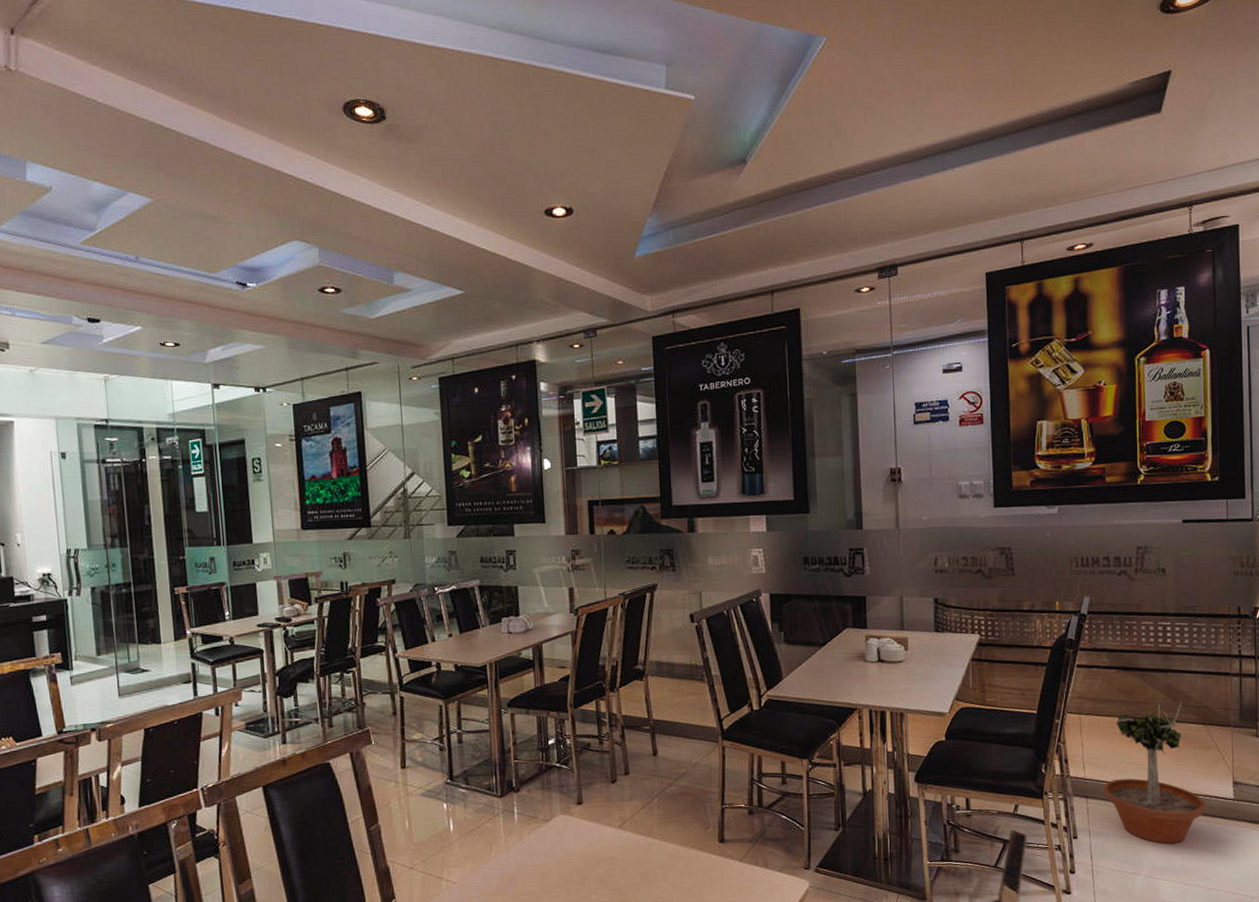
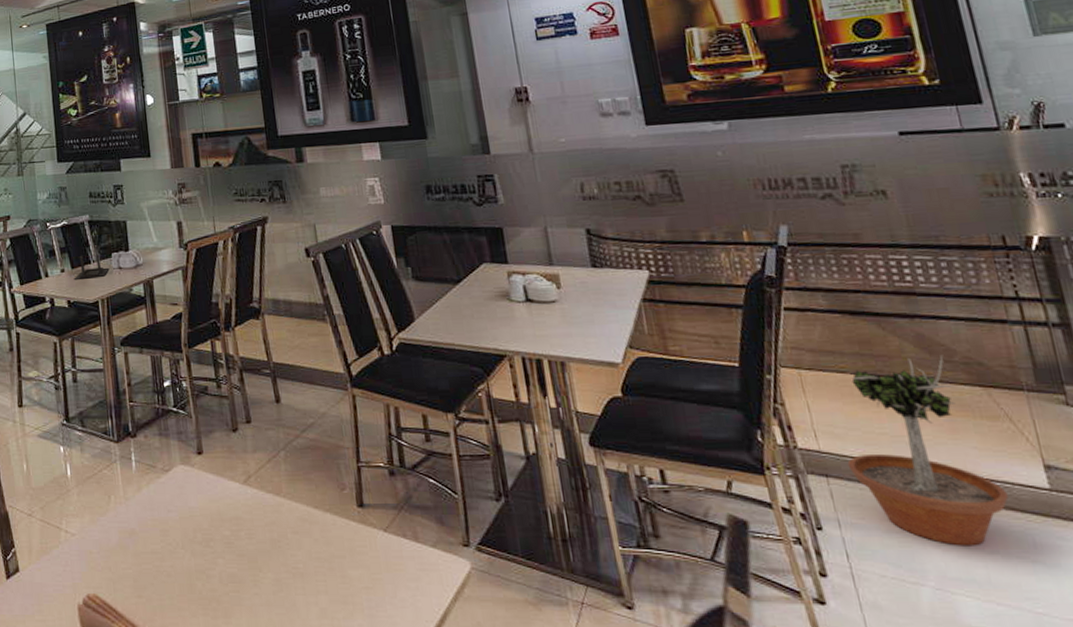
napkin holder: none [462,617,499,645] -> present [74,253,110,281]

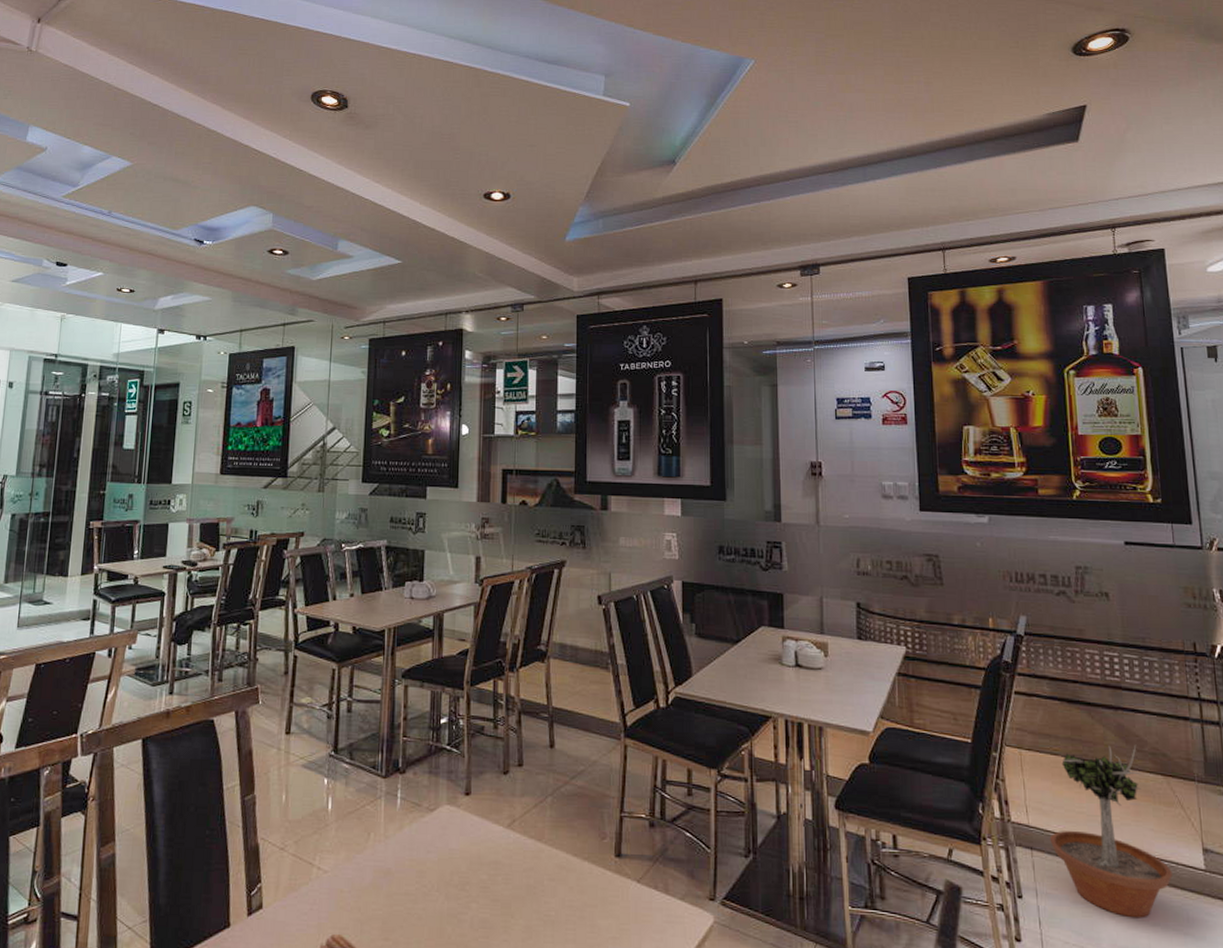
napkin holder: present [74,253,110,281] -> none [362,580,401,607]

